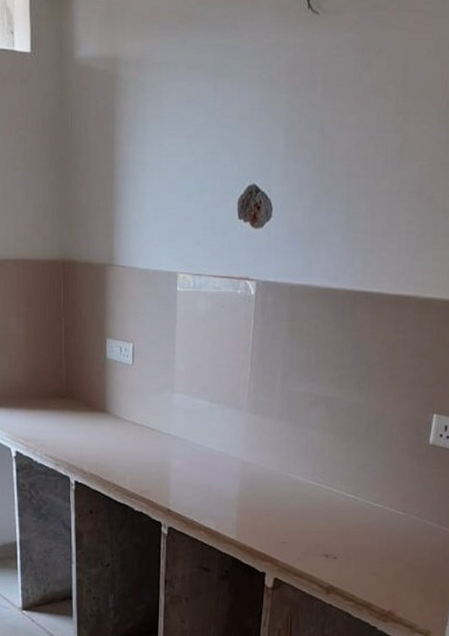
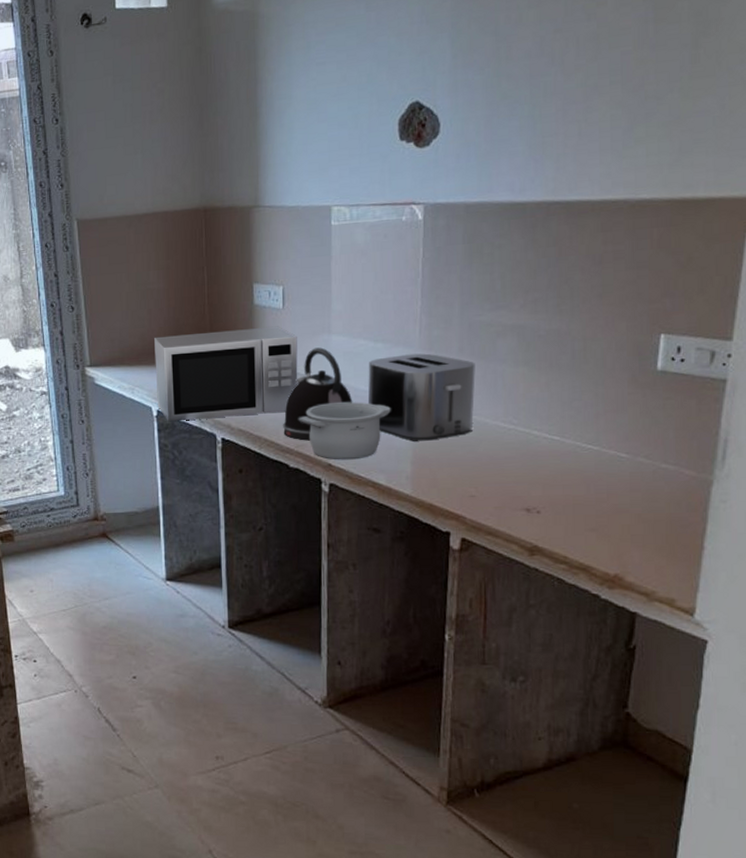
microwave: none [14,380,144,463] -> present [154,326,298,422]
kettle: none [130,403,191,488] -> present [283,347,353,441]
cooking pot: none [143,455,222,507] -> present [298,402,391,460]
toaster: none [202,415,292,494] -> present [367,353,475,443]

